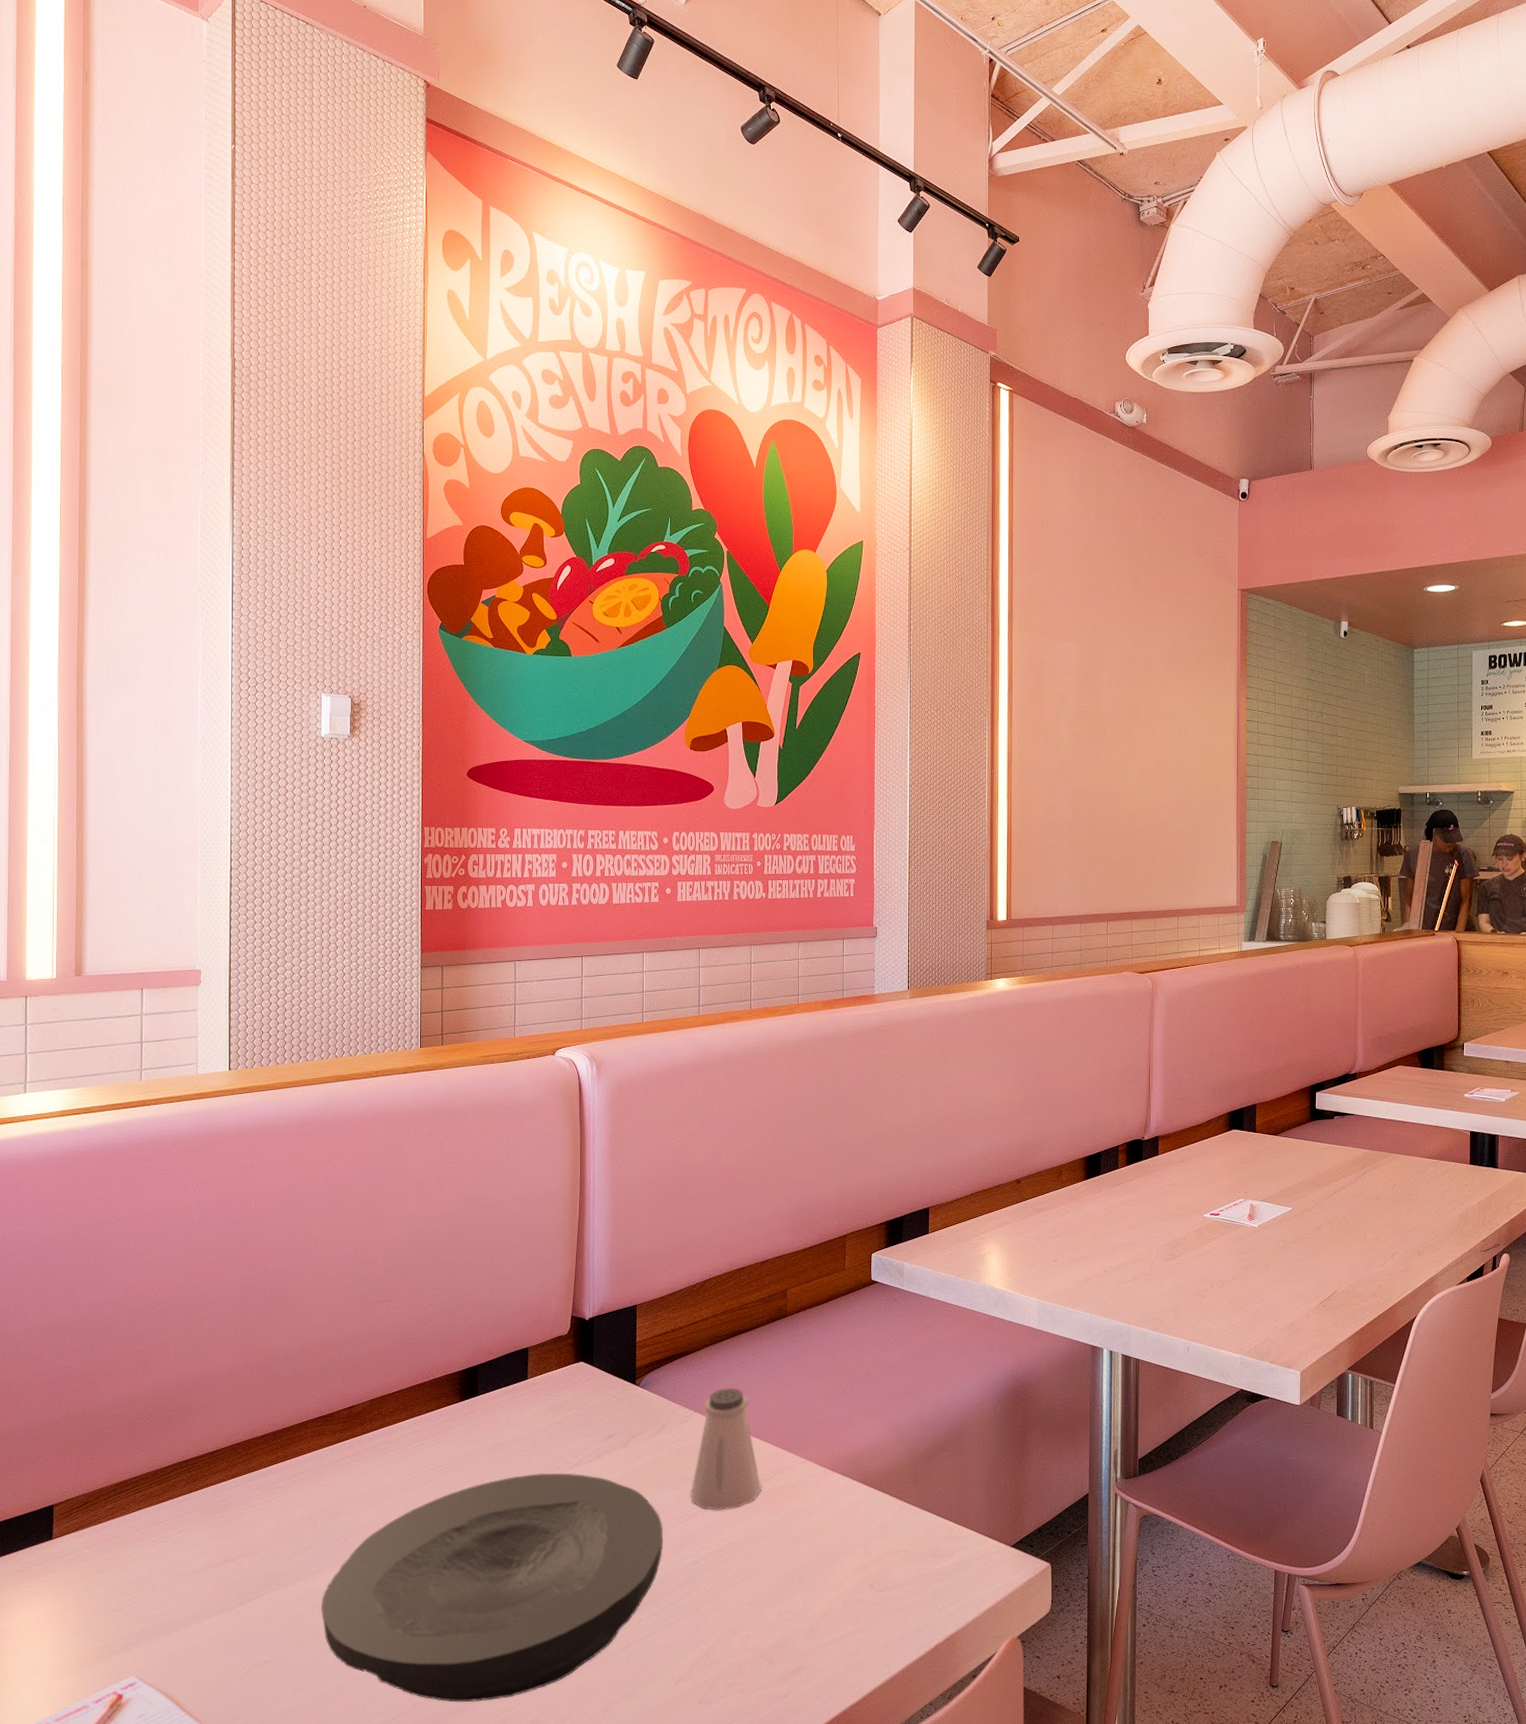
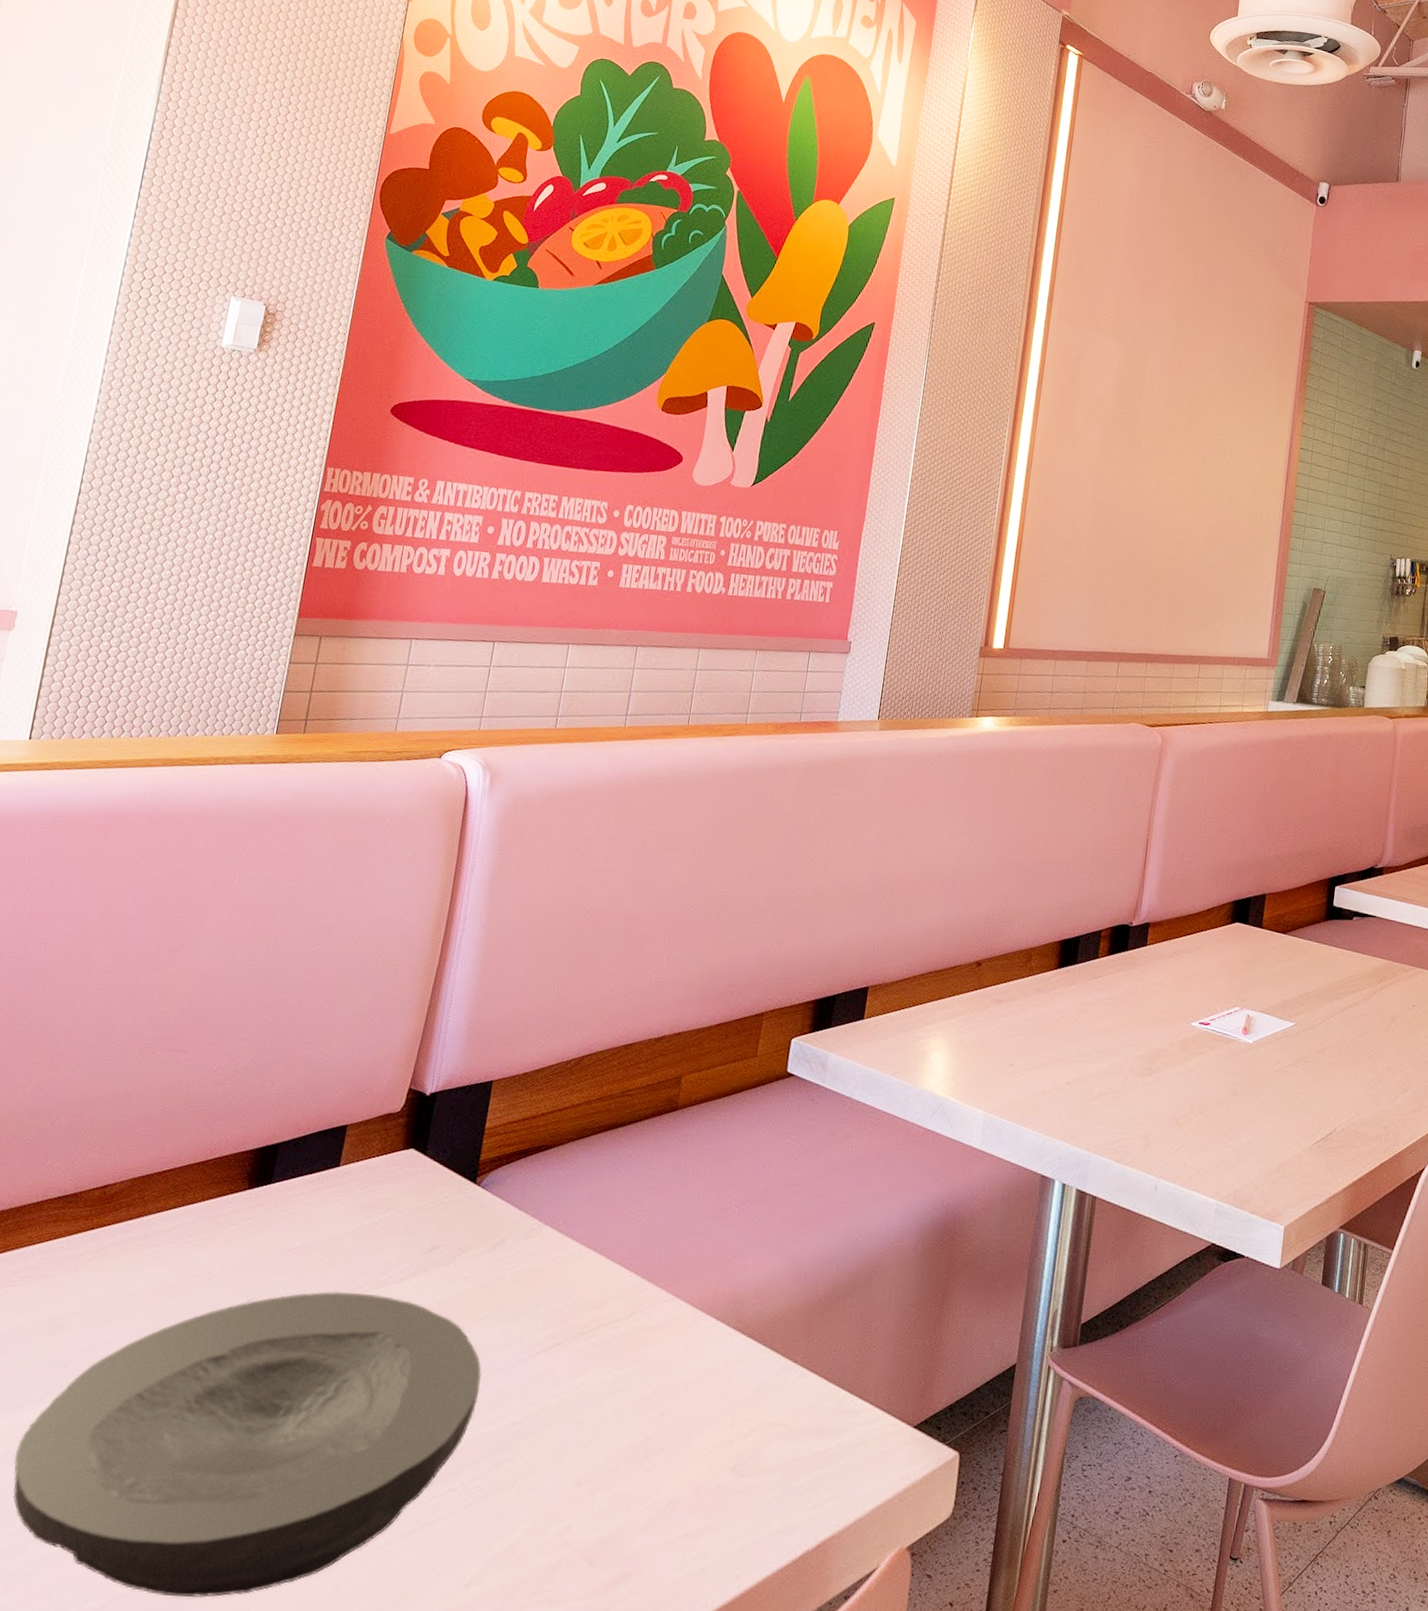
saltshaker: present [691,1388,762,1510] -> none [523,1196,615,1356]

